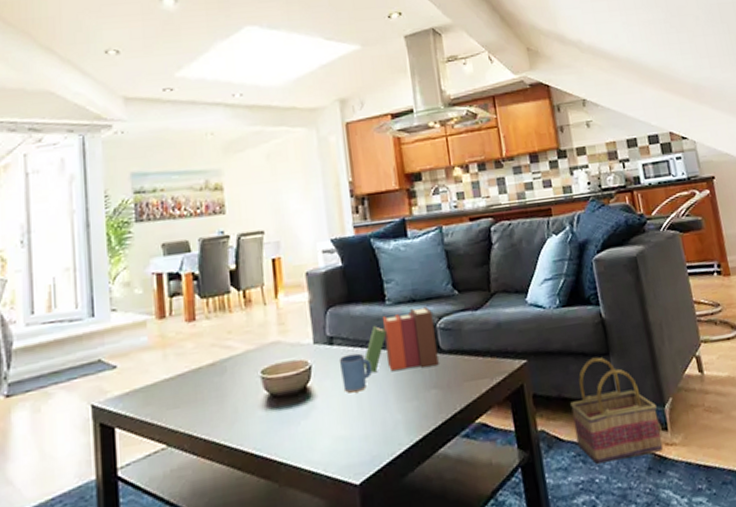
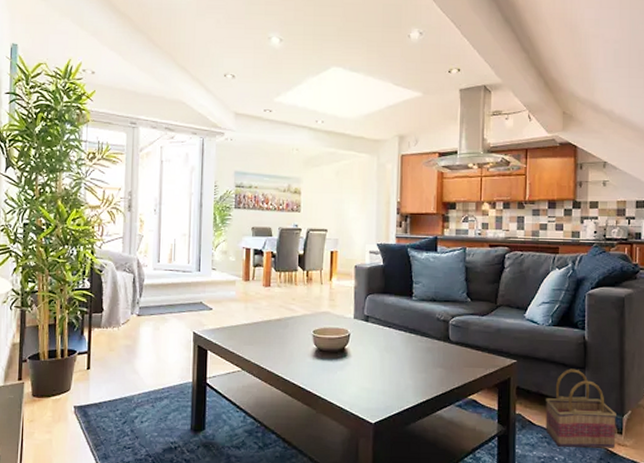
mug: present [338,353,373,393] -> none [371,331,396,359]
books: present [364,307,439,373] -> none [389,306,448,351]

